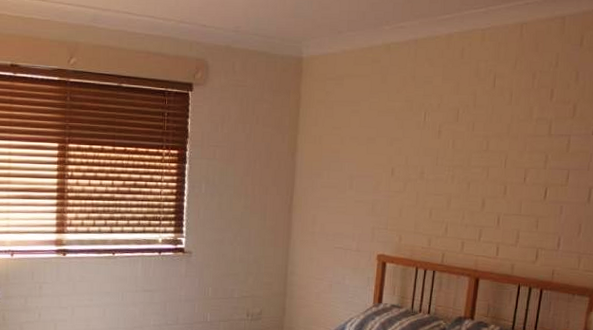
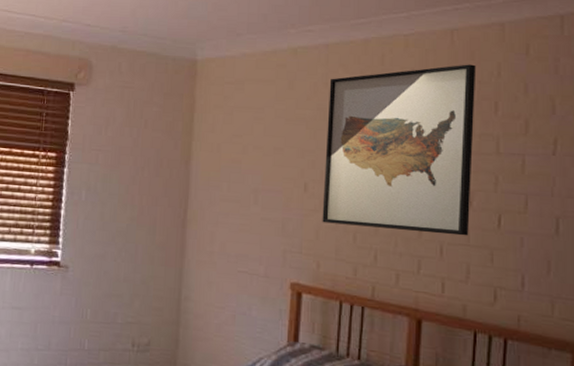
wall art: none [405,55,539,207] -> present [322,64,476,236]

